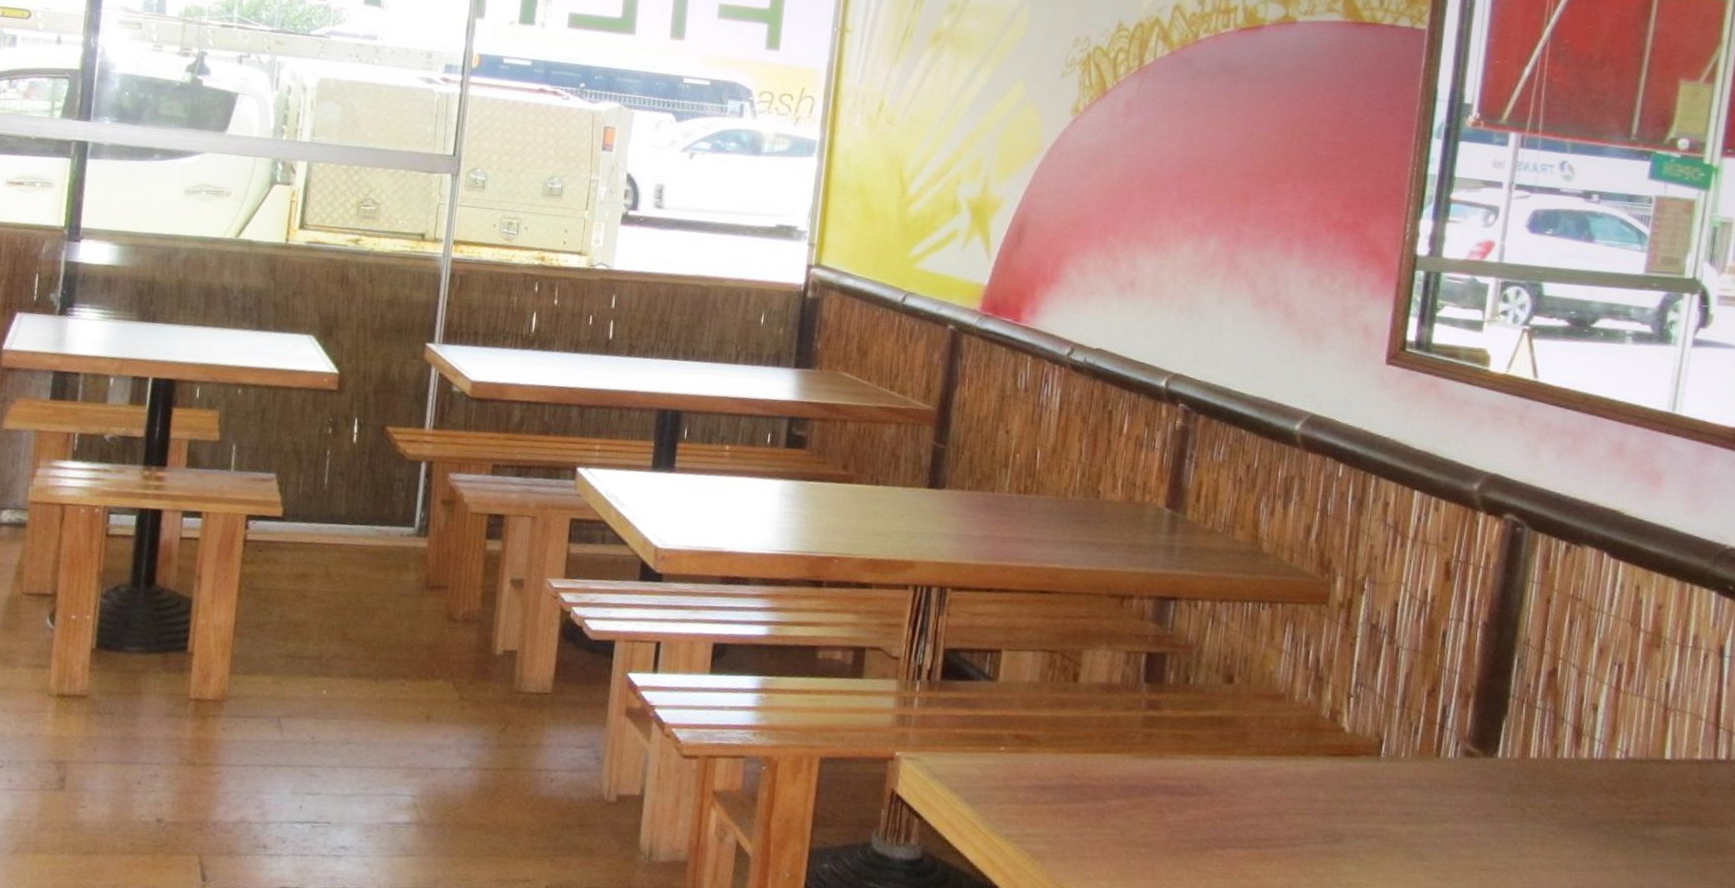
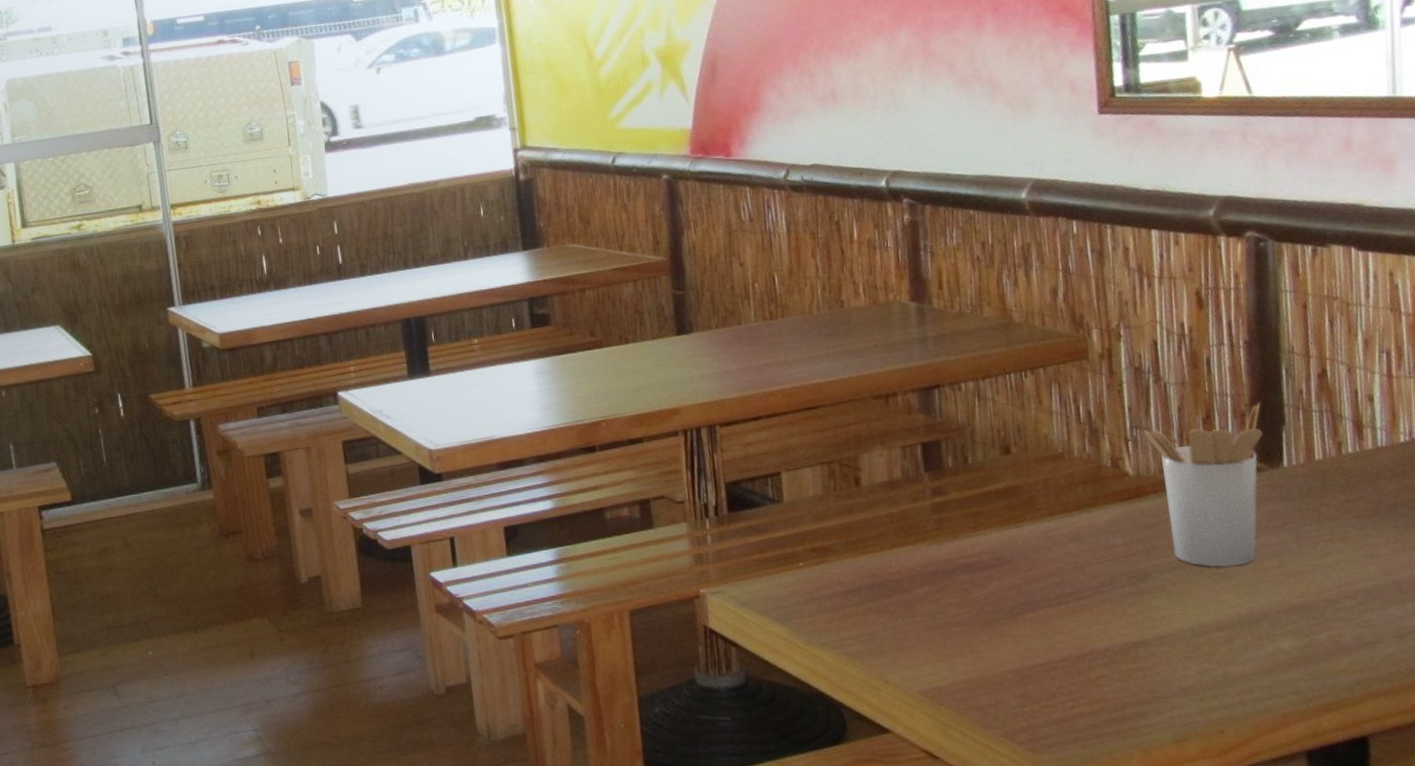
utensil holder: none [1368,687,1487,848] -> present [1144,403,1263,568]

